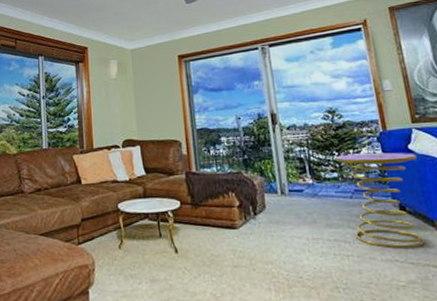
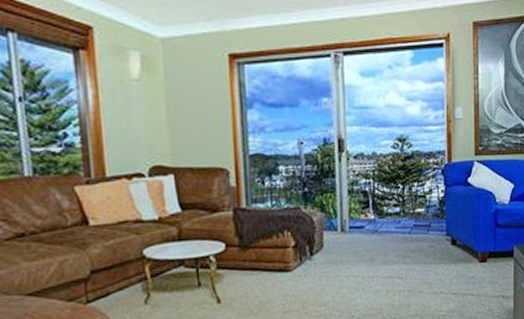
side table: present [335,152,424,249] -> none [399,185,474,281]

